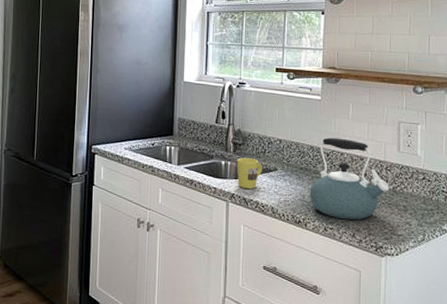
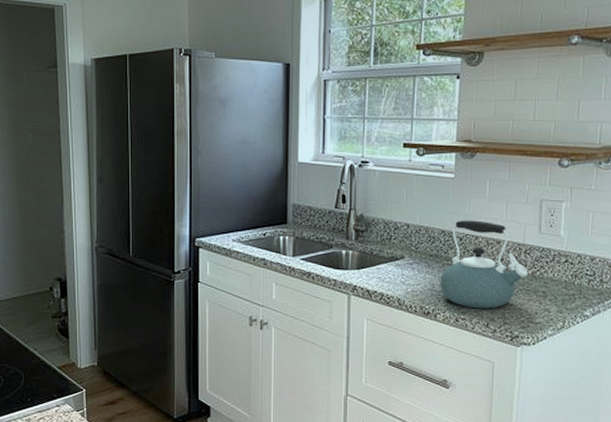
mug: present [236,157,262,190] -> none [359,245,388,280]

